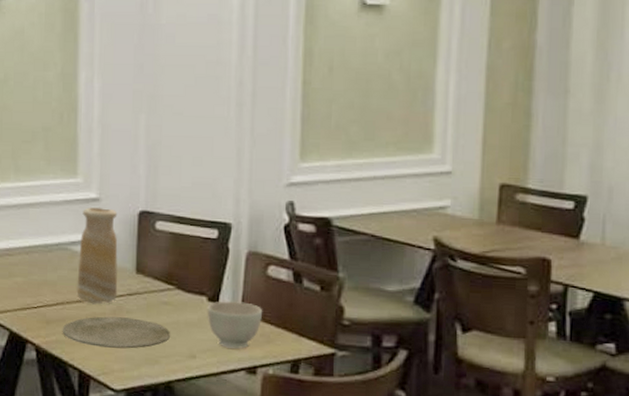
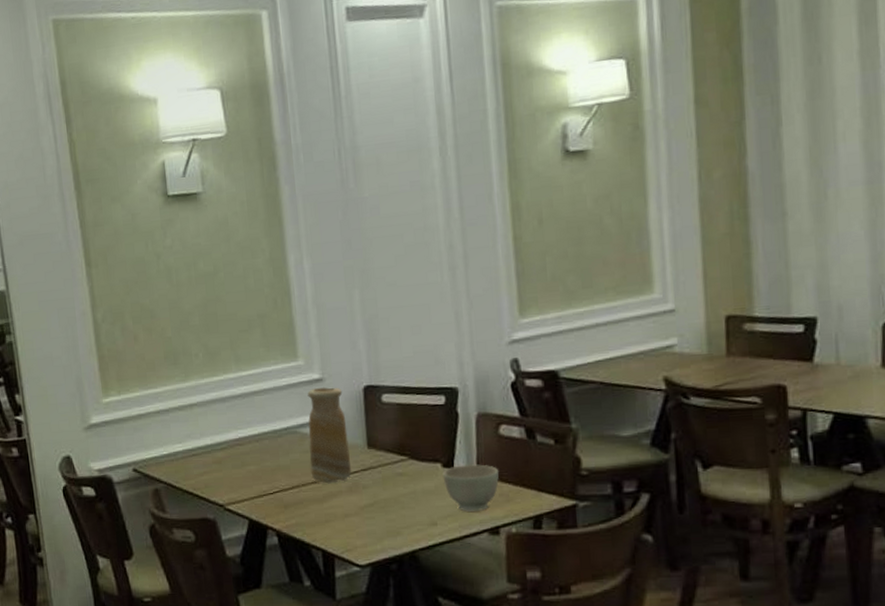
plate: present [62,316,170,349] -> none [300,492,409,525]

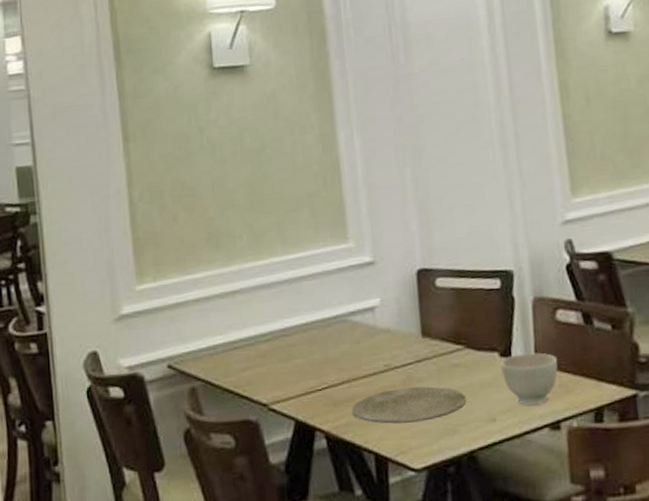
plate: none [300,492,409,525] -> present [351,386,466,424]
vase: present [307,386,352,484] -> none [358,270,406,378]

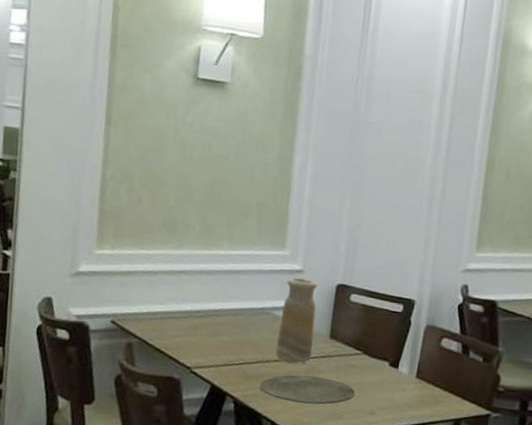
vase: none [358,270,406,378] -> present [275,278,318,364]
bowl: present [500,352,558,405] -> none [387,366,435,408]

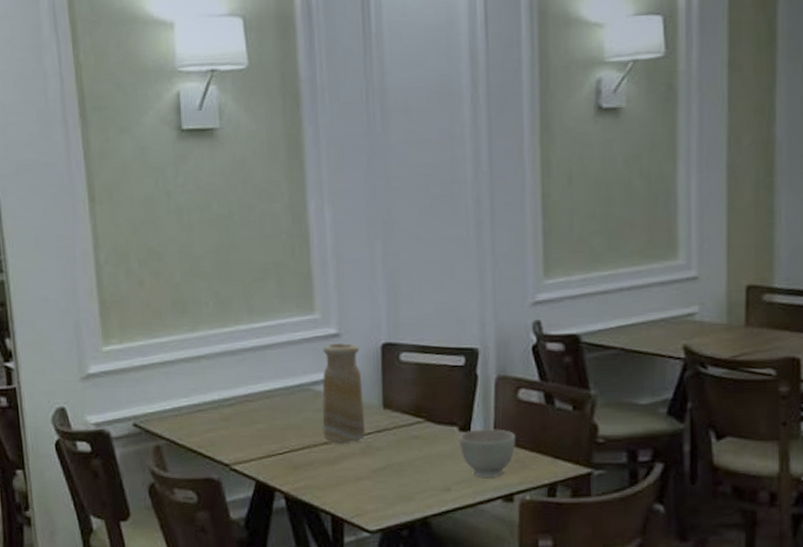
plate: present [259,375,355,405] -> none [310,455,423,489]
bowl: none [387,366,435,408] -> present [459,428,516,477]

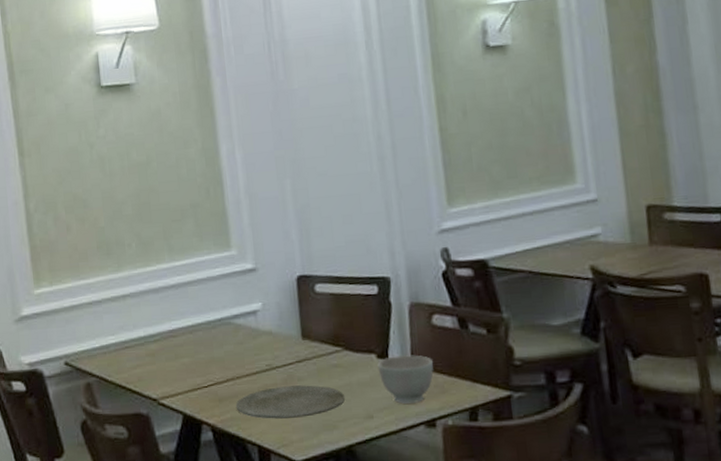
plate: none [310,455,423,489] -> present [235,385,345,419]
vase: present [322,342,366,445] -> none [241,276,287,376]

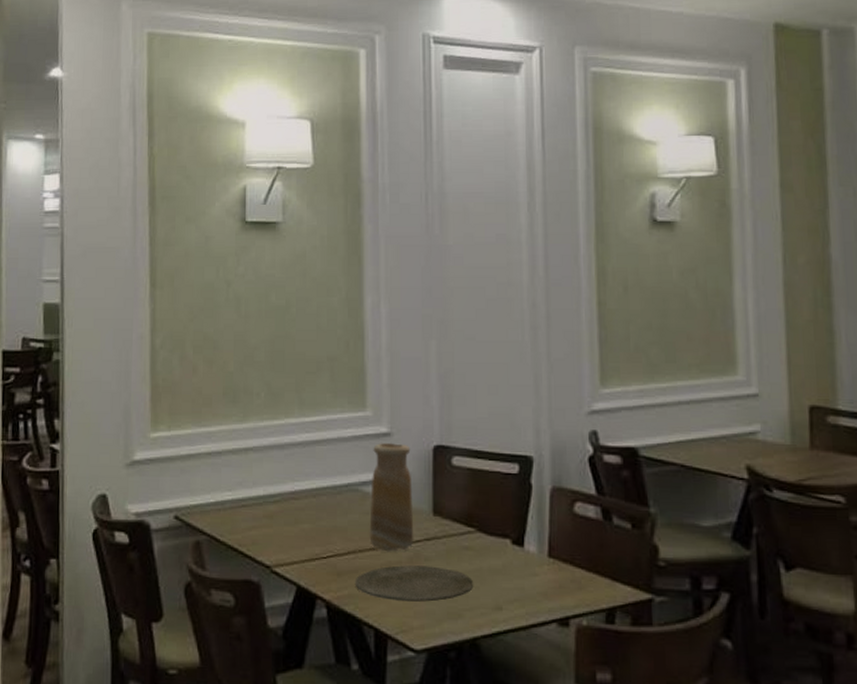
vase: none [241,276,287,376] -> present [369,442,414,552]
bowl: present [377,354,434,404] -> none [511,542,572,598]

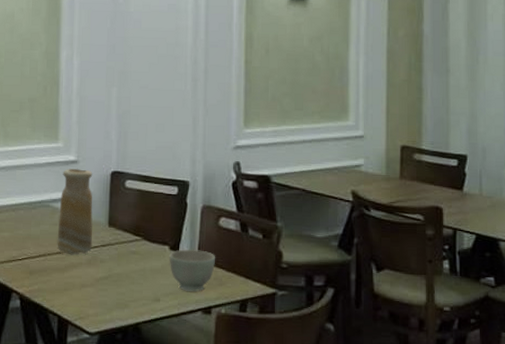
plate: present [355,565,473,602] -> none [43,266,138,295]
bowl: none [511,542,572,598] -> present [169,248,216,292]

